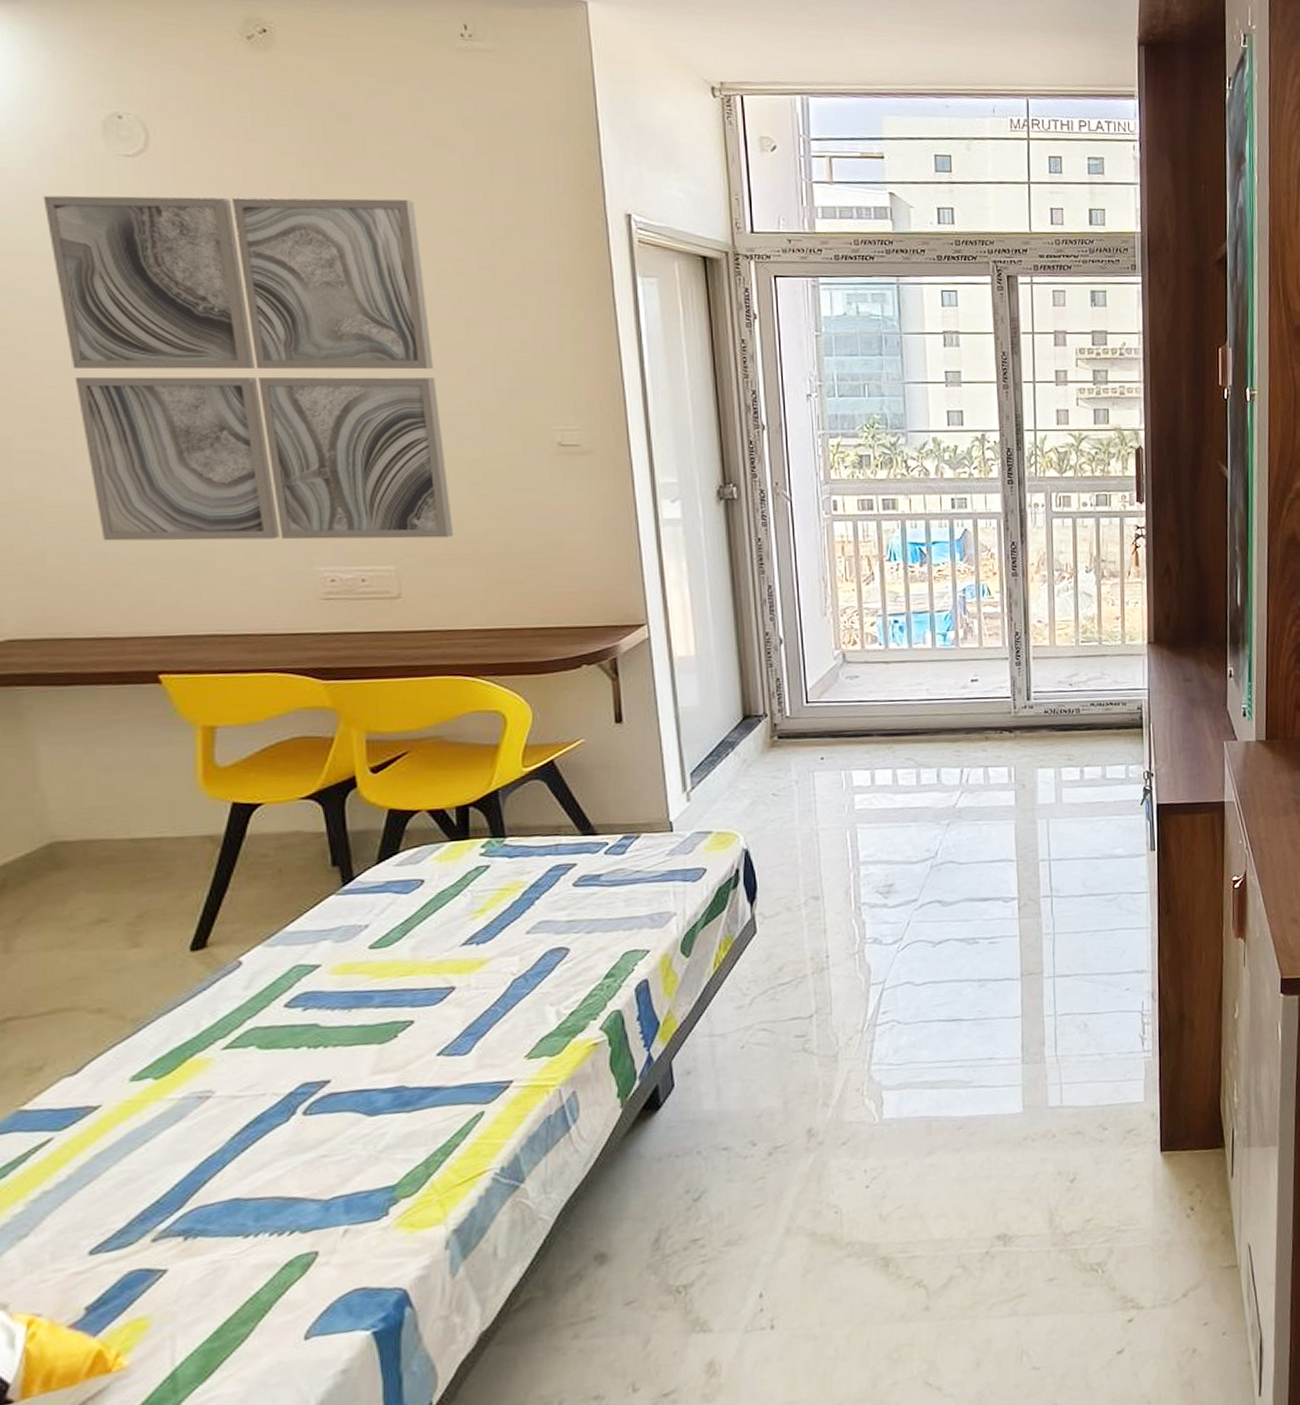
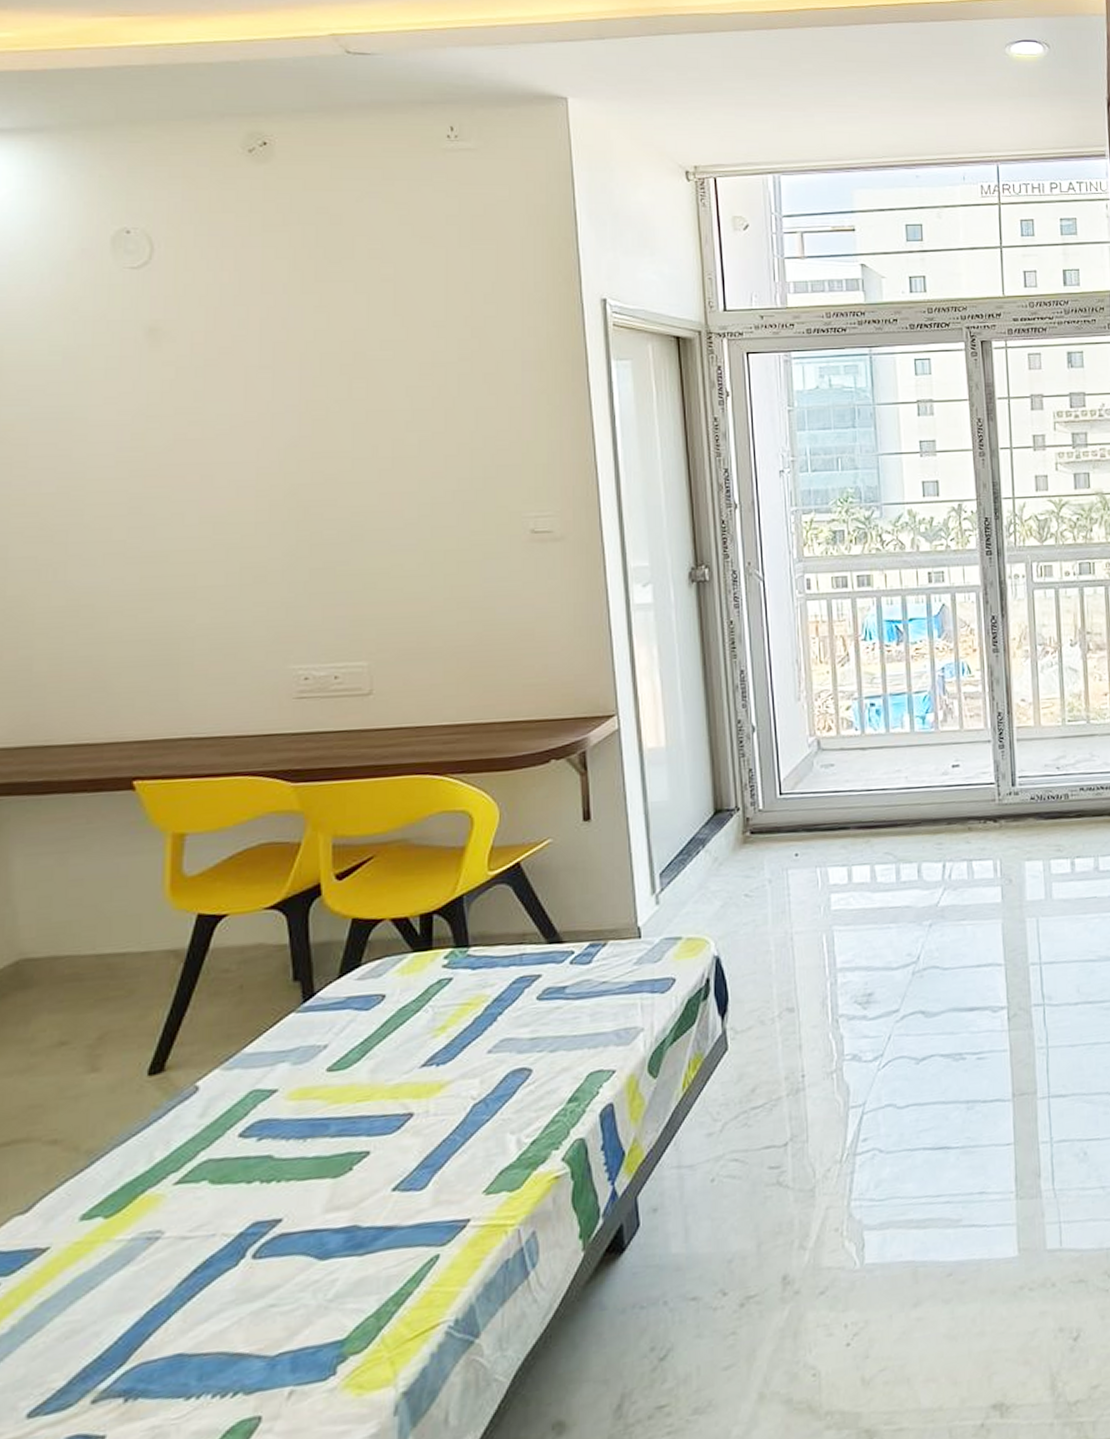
wall art: present [43,195,454,541] -> none [53,295,427,646]

